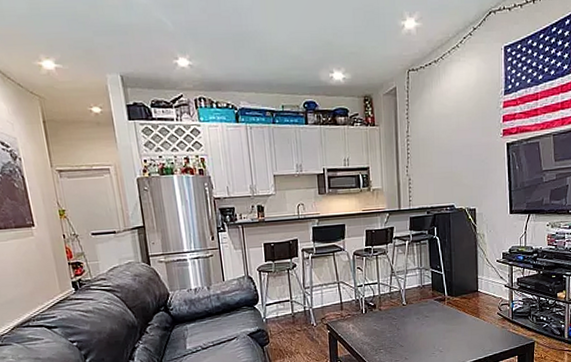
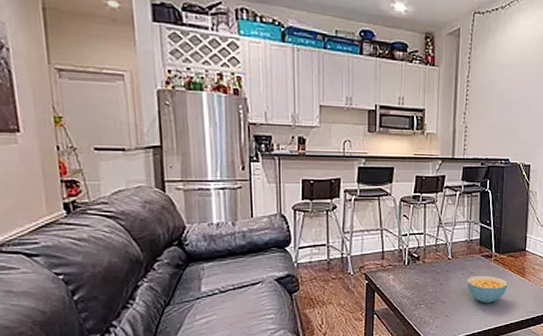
cereal bowl: none [422,318,464,345] -> present [467,275,508,304]

